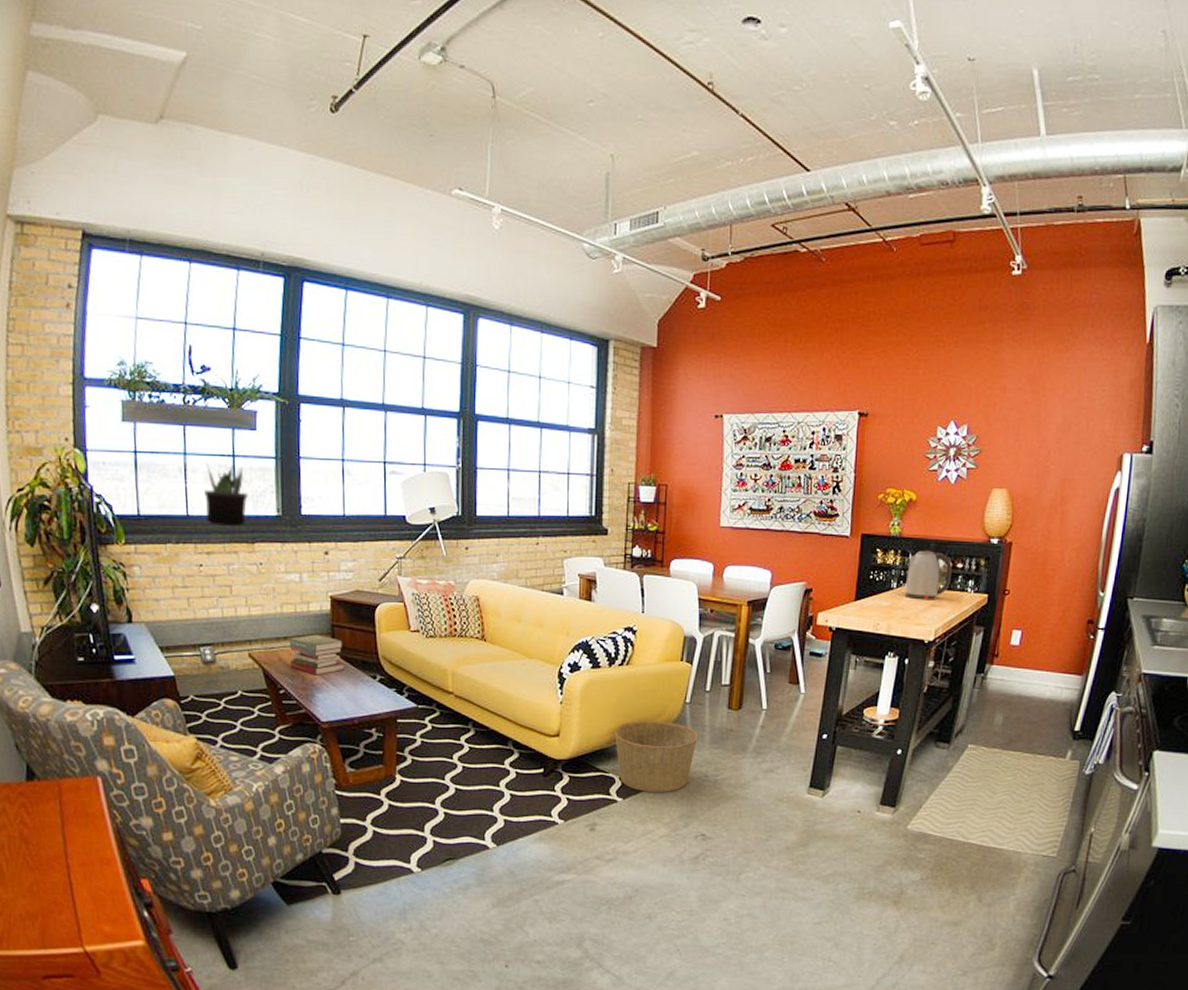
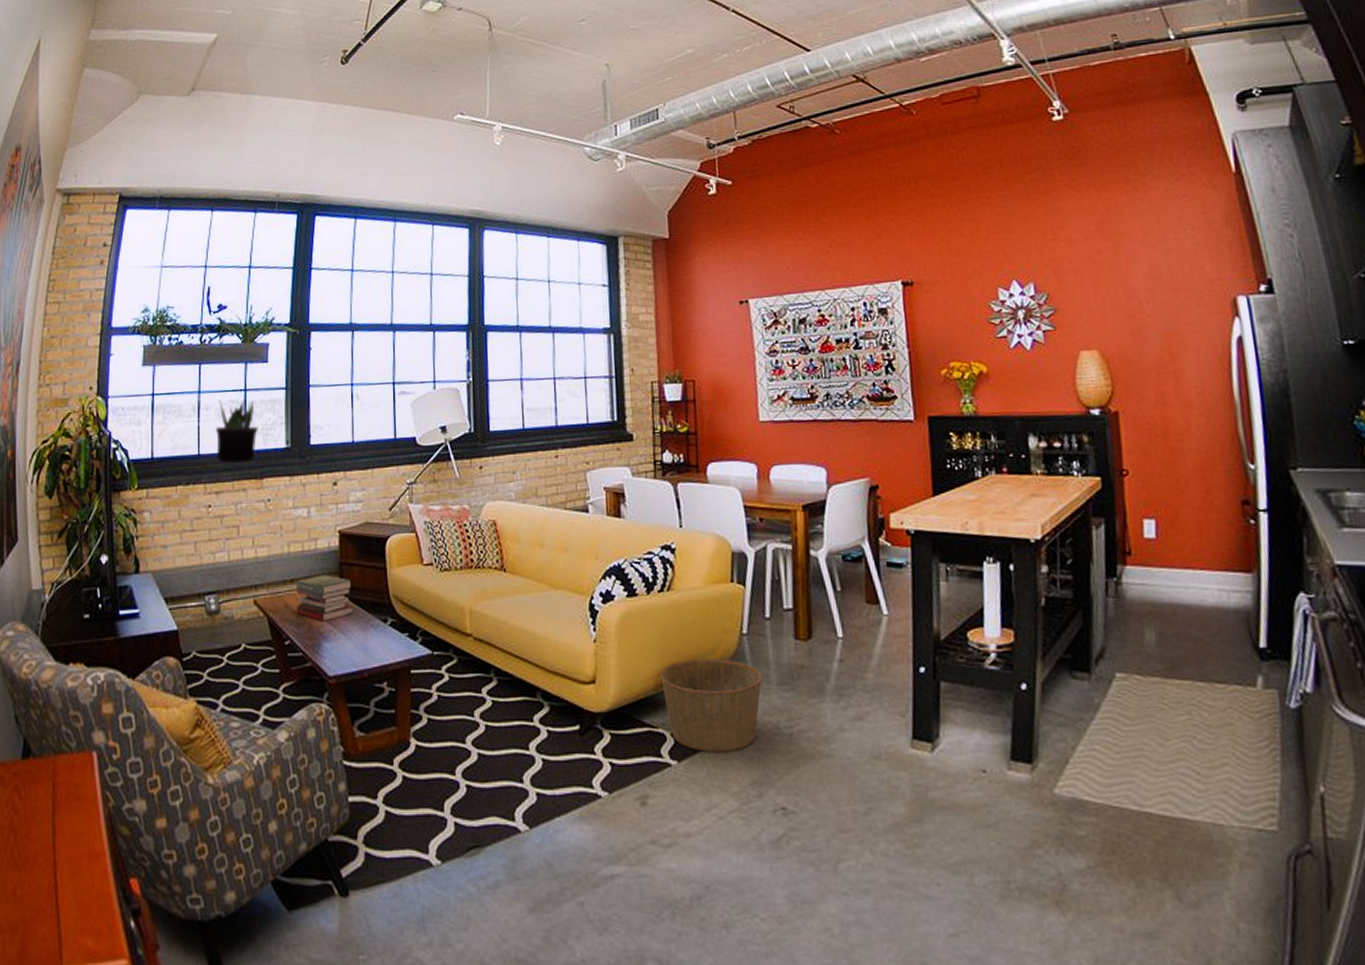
kettle: present [904,550,952,601] -> none [992,429,1050,490]

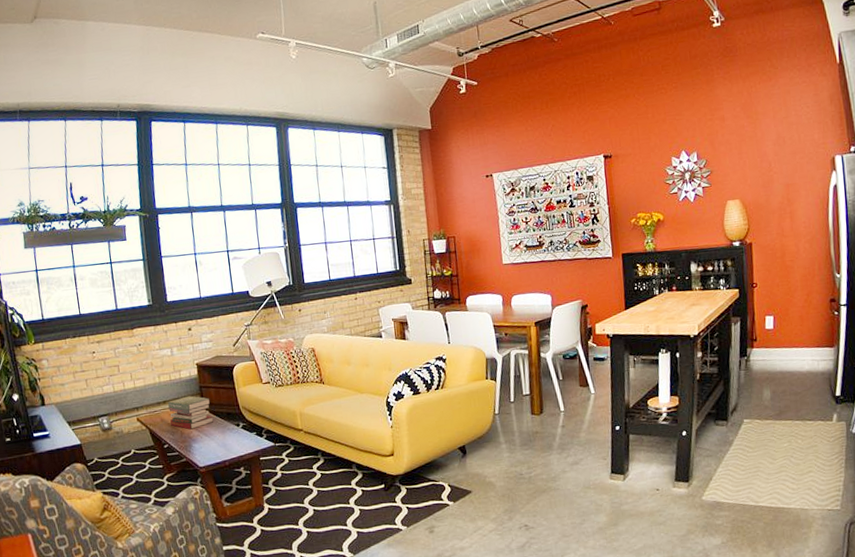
planter: present [216,399,258,464] -> none [90,270,125,320]
basket: present [660,659,762,752] -> none [439,432,510,494]

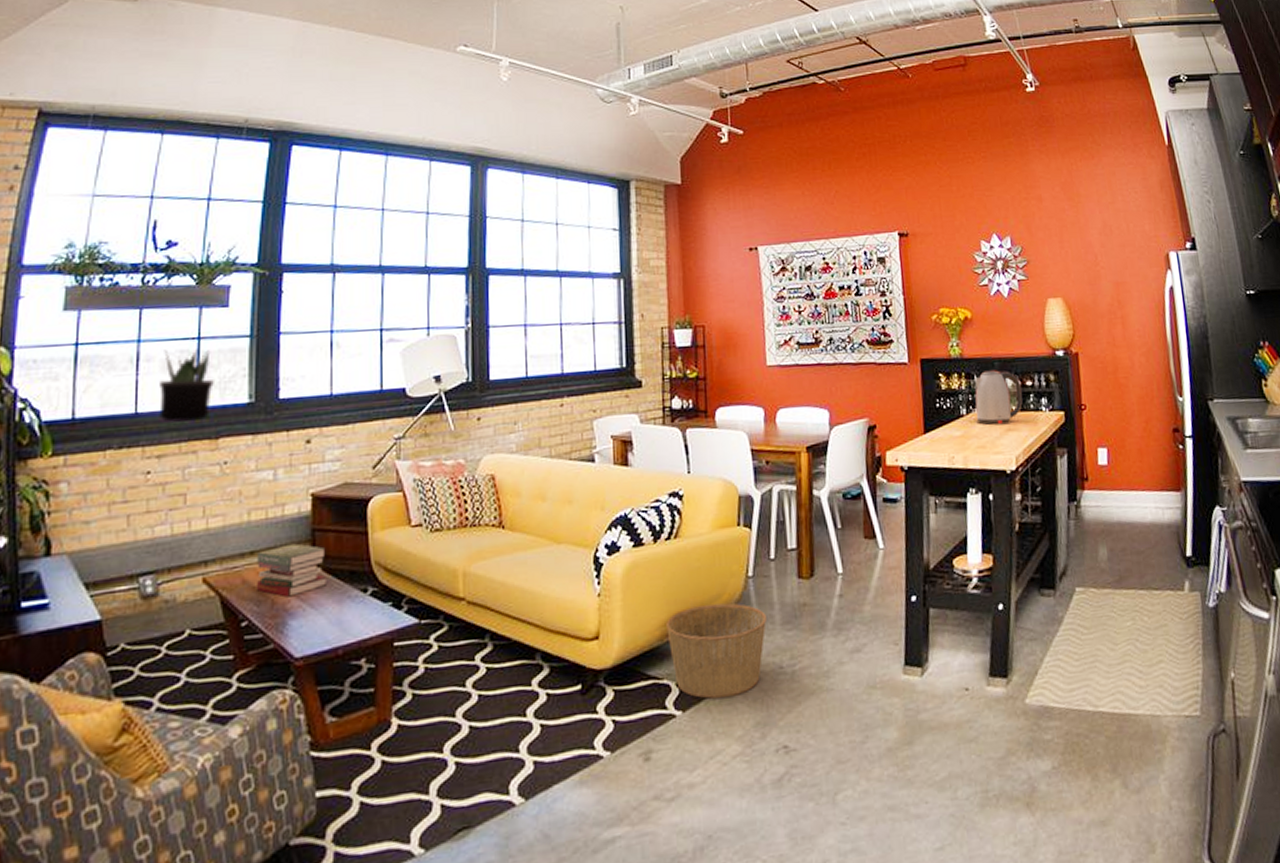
planter: none [90,270,125,320] -> present [159,349,214,423]
basket: none [439,432,510,494] -> present [666,603,767,699]
kettle: none [666,259,705,302] -> present [975,370,1023,426]

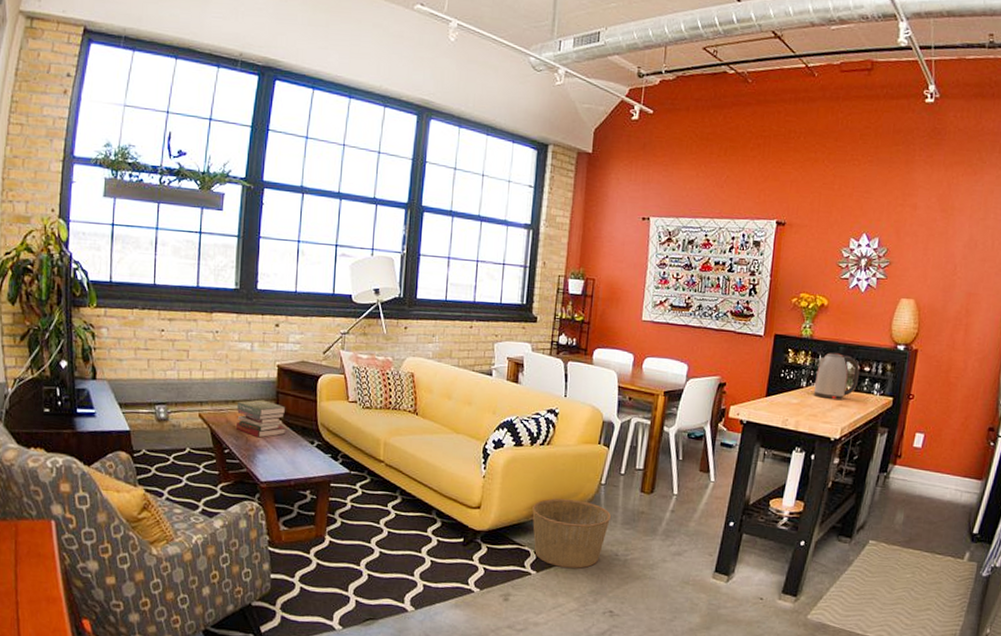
planter: present [159,349,214,423] -> none [170,238,210,297]

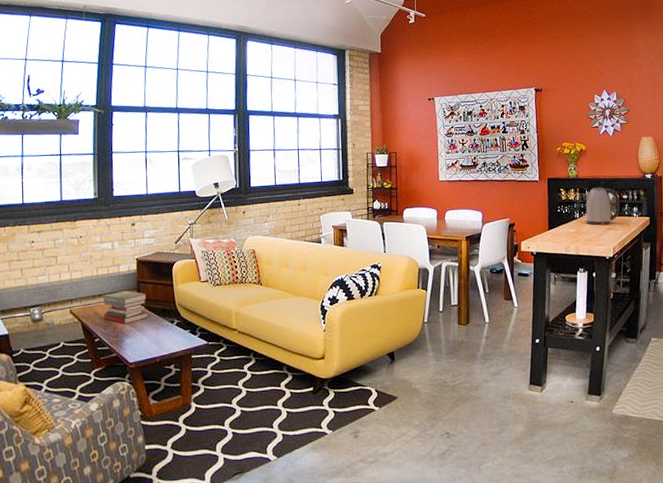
basket: present [532,498,611,569] -> none [369,339,436,400]

